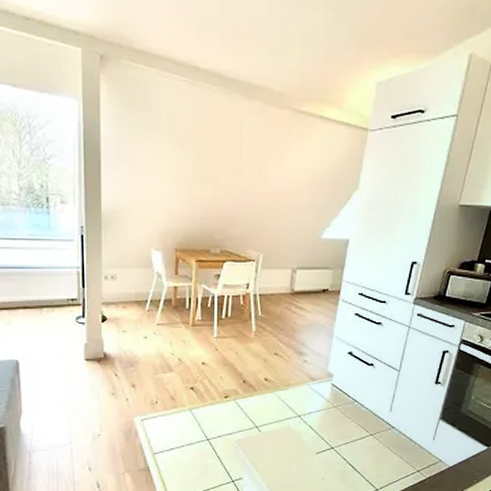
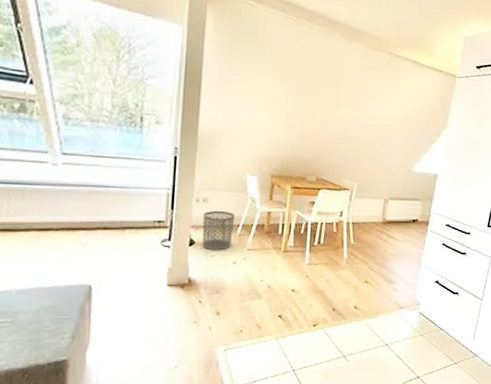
waste bin: none [112,286,143,326] -> present [202,210,236,251]

